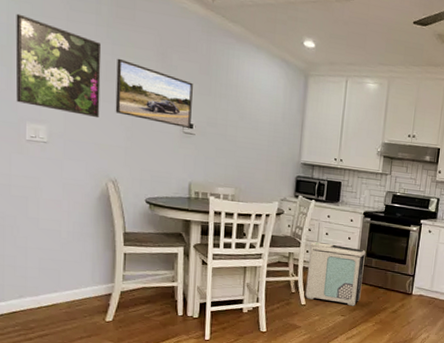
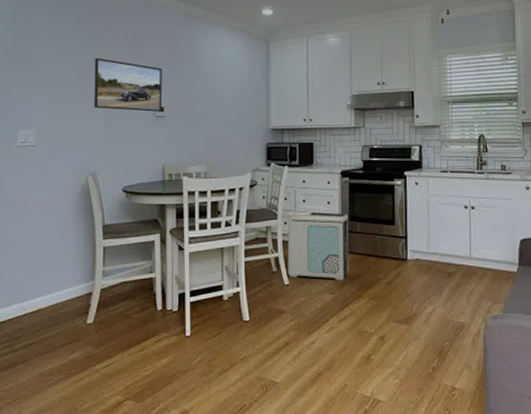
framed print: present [15,13,102,119] -> none [10,35,82,116]

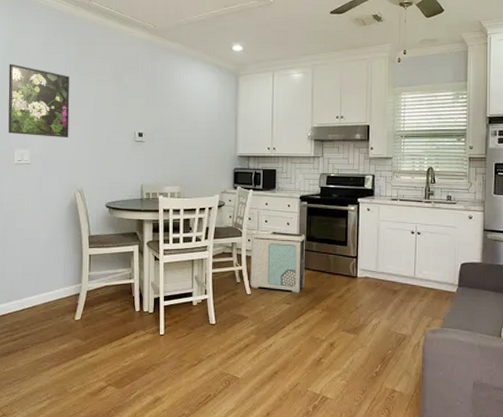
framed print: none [10,35,82,116] -> present [8,63,70,138]
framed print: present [94,57,162,113] -> none [81,86,141,138]

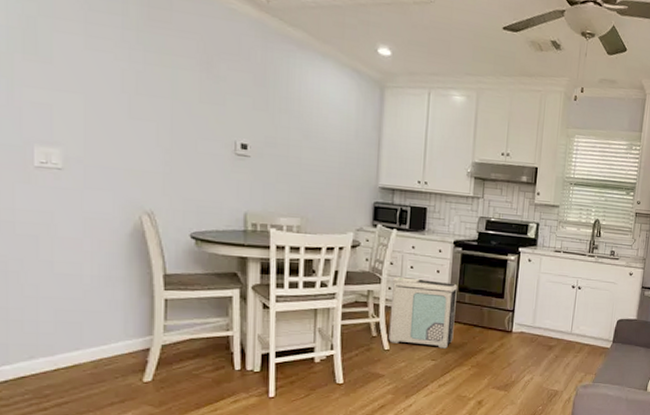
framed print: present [8,63,70,138] -> none [18,14,130,139]

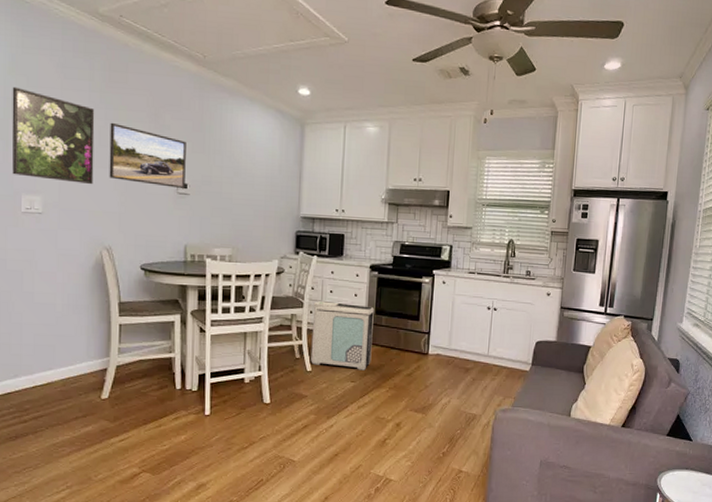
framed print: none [18,14,130,139] -> present [12,86,95,185]
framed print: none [149,67,246,151] -> present [109,122,186,189]

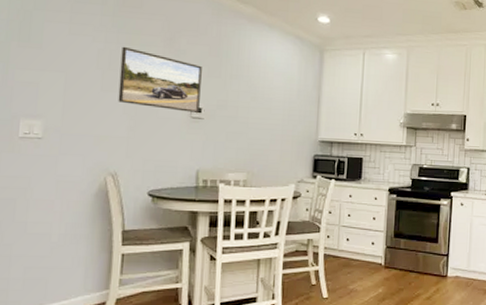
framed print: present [12,86,95,185] -> none [11,9,106,109]
air purifier: present [311,301,374,370] -> none [327,225,393,295]

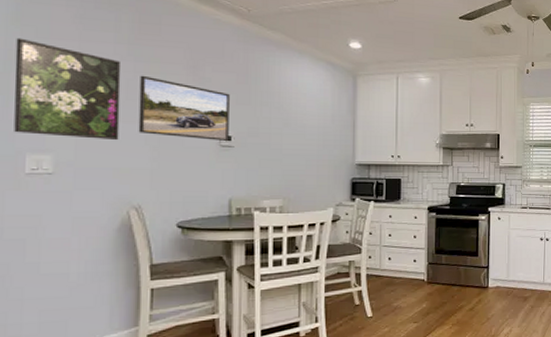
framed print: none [11,9,106,109] -> present [14,37,122,141]

